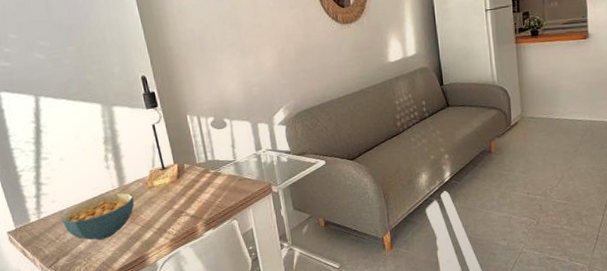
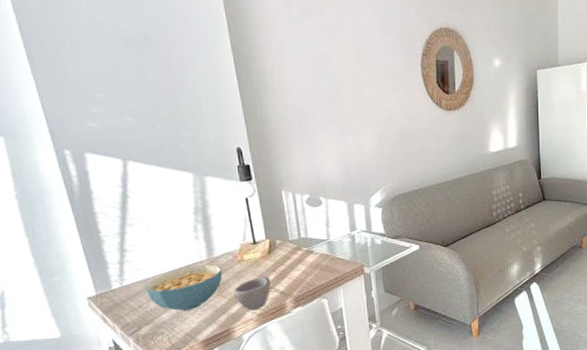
cup: none [146,201,181,236] -> present [234,276,271,311]

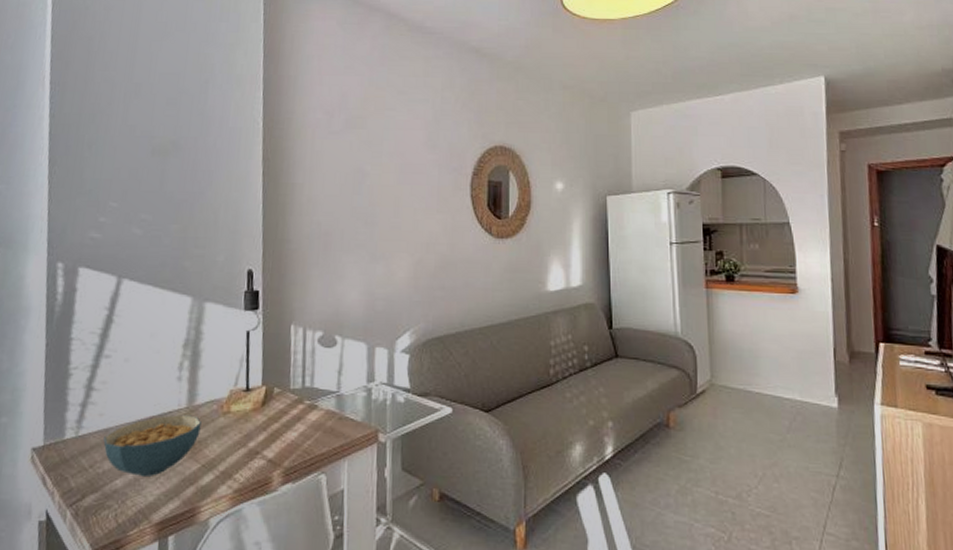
cup: present [234,276,271,311] -> none [209,436,258,484]

